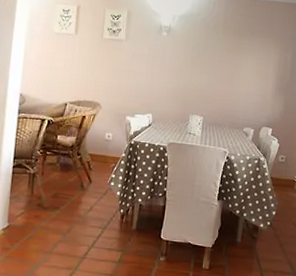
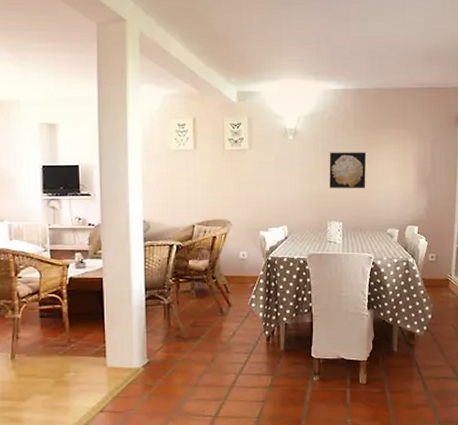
wall art: none [195,51,232,89] -> present [329,152,366,189]

